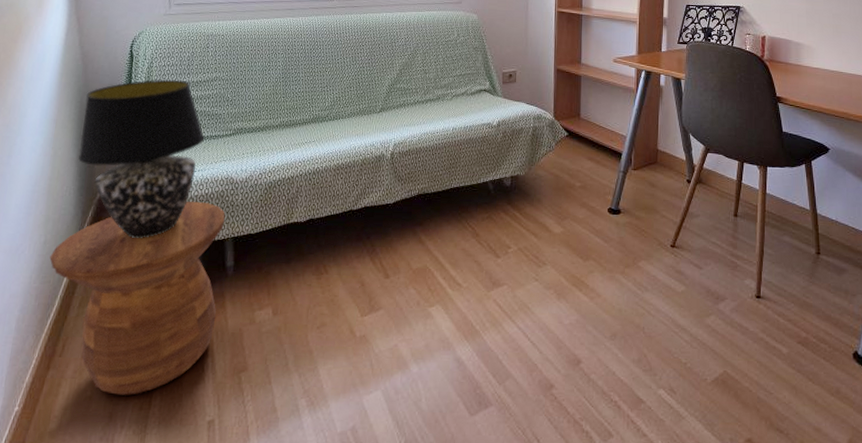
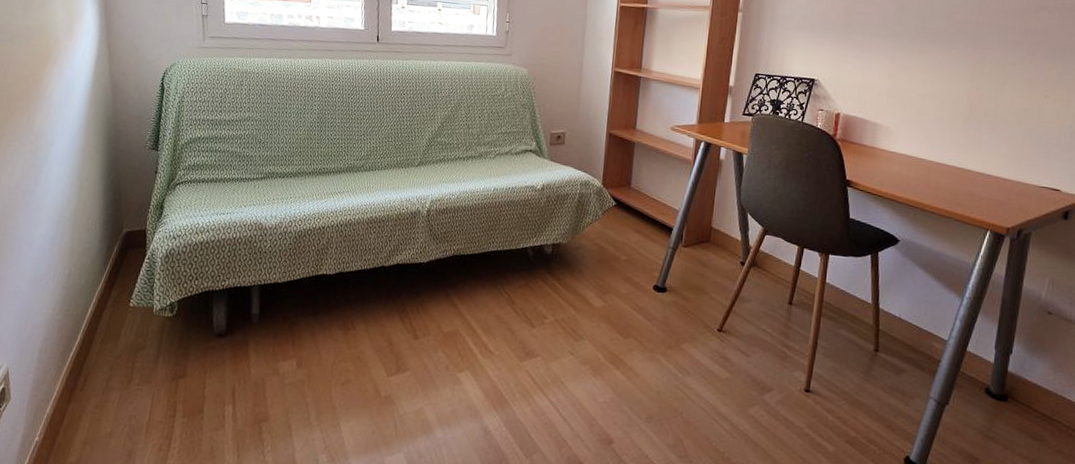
side table: present [49,201,225,395] -> none [73,244,253,436]
table lamp: present [78,79,205,238] -> none [105,115,235,279]

